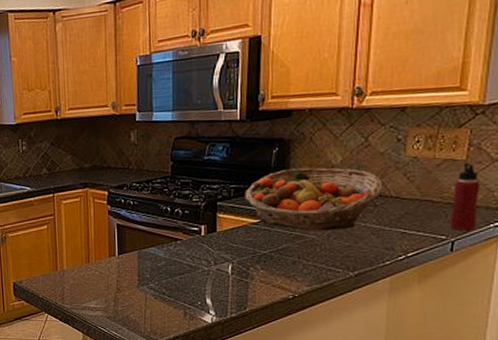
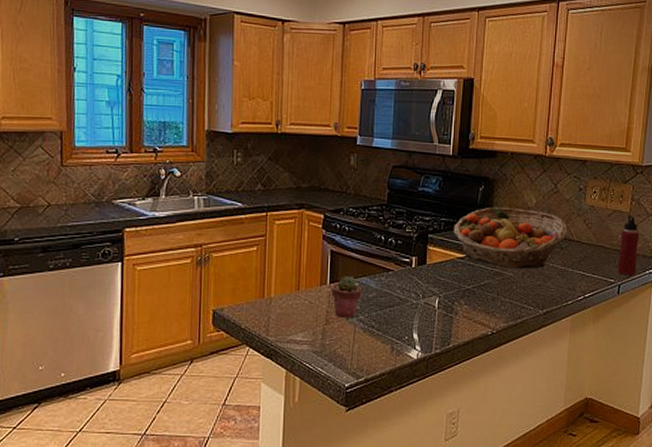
potted succulent: none [120,247,150,286] -> present [332,276,361,318]

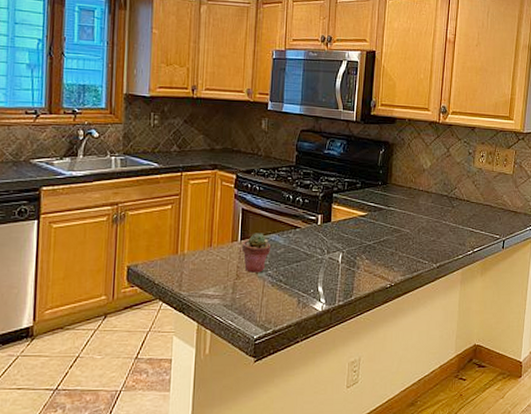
fruit basket: present [453,207,567,269] -> none [356,168,458,226]
water bottle: present [617,215,639,276] -> none [502,177,521,232]

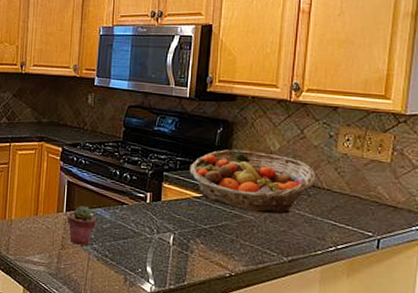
fruit basket: none [356,168,458,226] -> present [189,149,315,215]

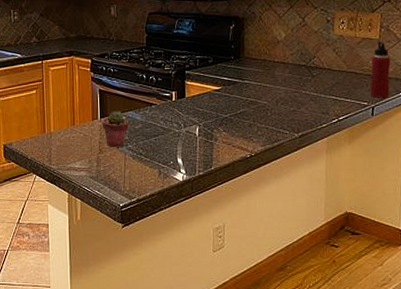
fruit basket: present [189,149,315,215] -> none [208,42,317,98]
water bottle: none [376,166,403,231] -> present [370,42,391,99]

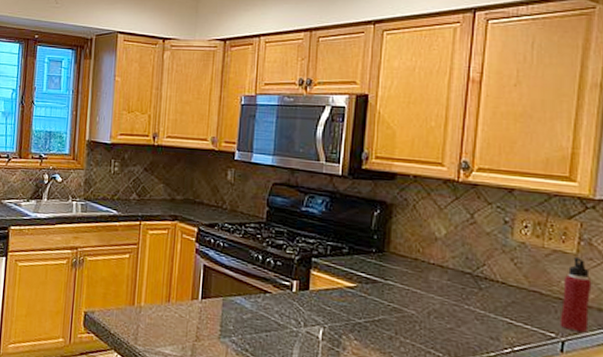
potted succulent: present [102,111,129,147] -> none [203,293,235,338]

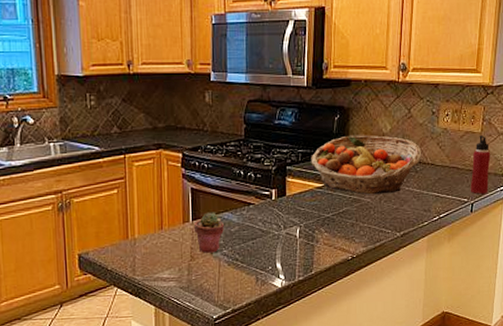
potted succulent: none [203,293,235,338] -> present [194,212,224,253]
fruit basket: none [341,234,487,310] -> present [311,135,421,195]

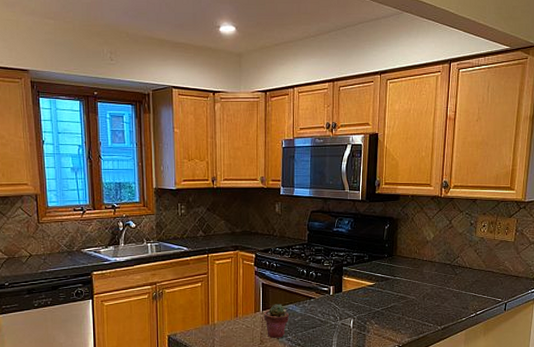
fruit basket: present [311,135,421,195] -> none [364,242,460,293]
water bottle: present [470,135,491,195] -> none [504,244,523,295]

